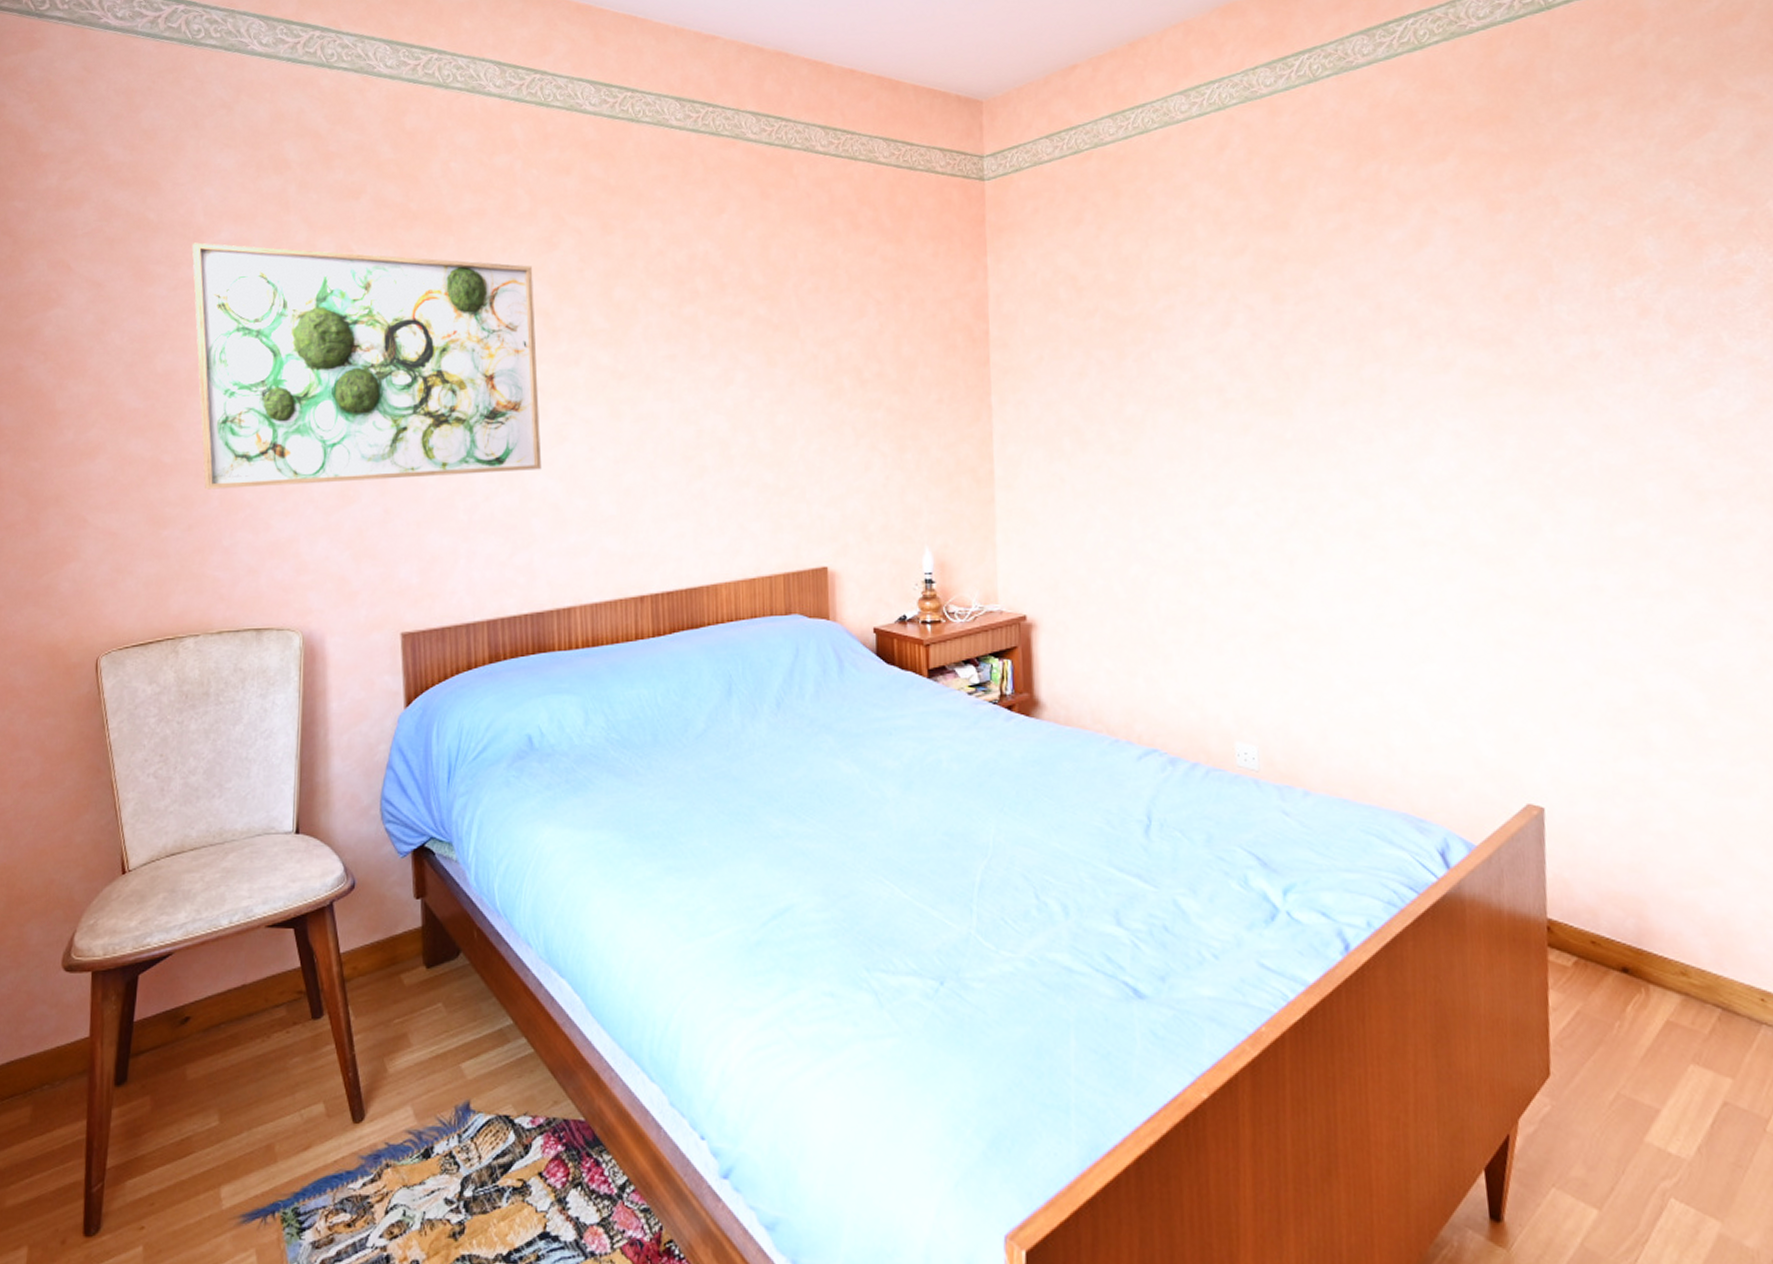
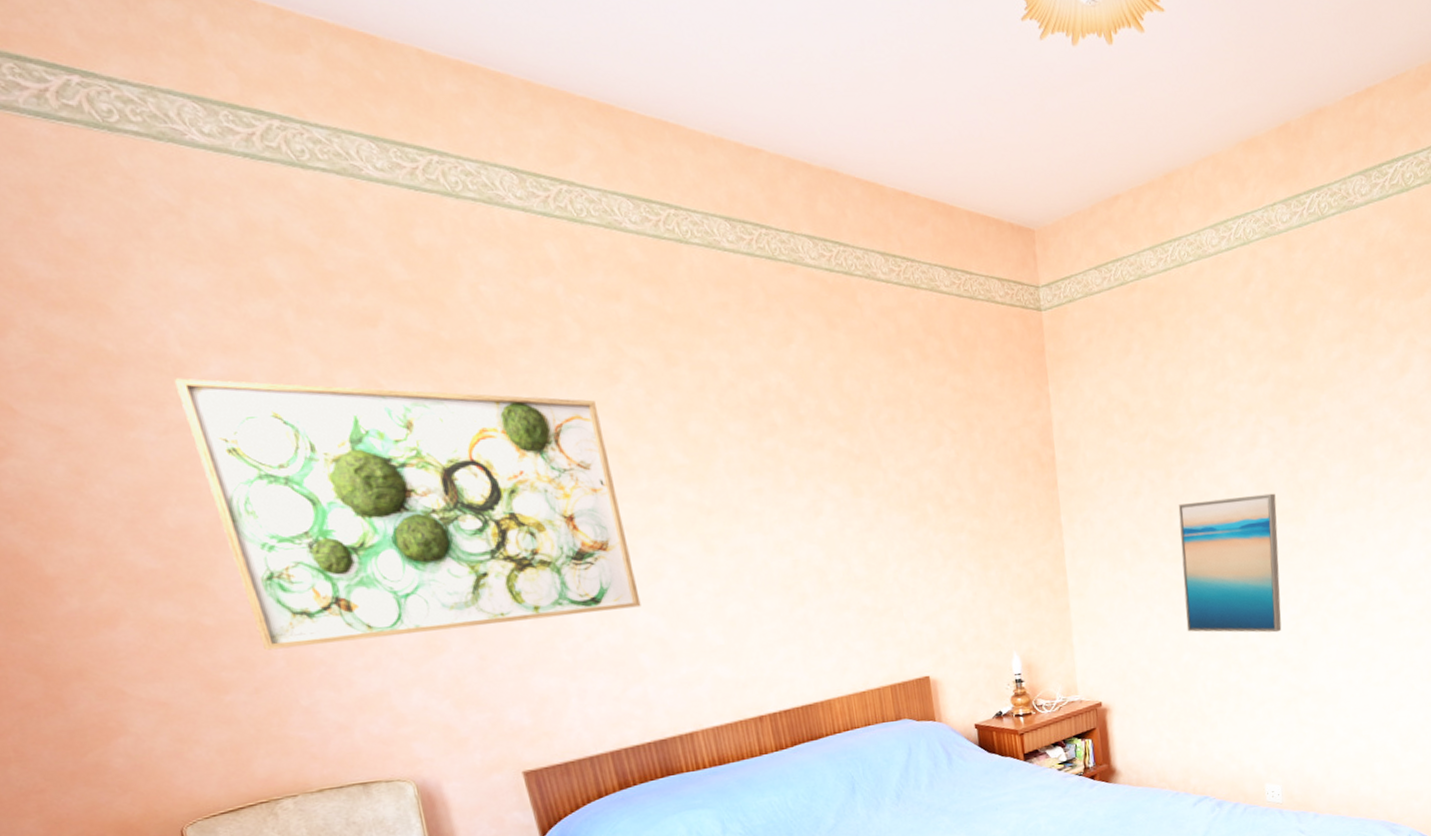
wall art: none [1131,380,1260,548] -> present [1178,493,1282,633]

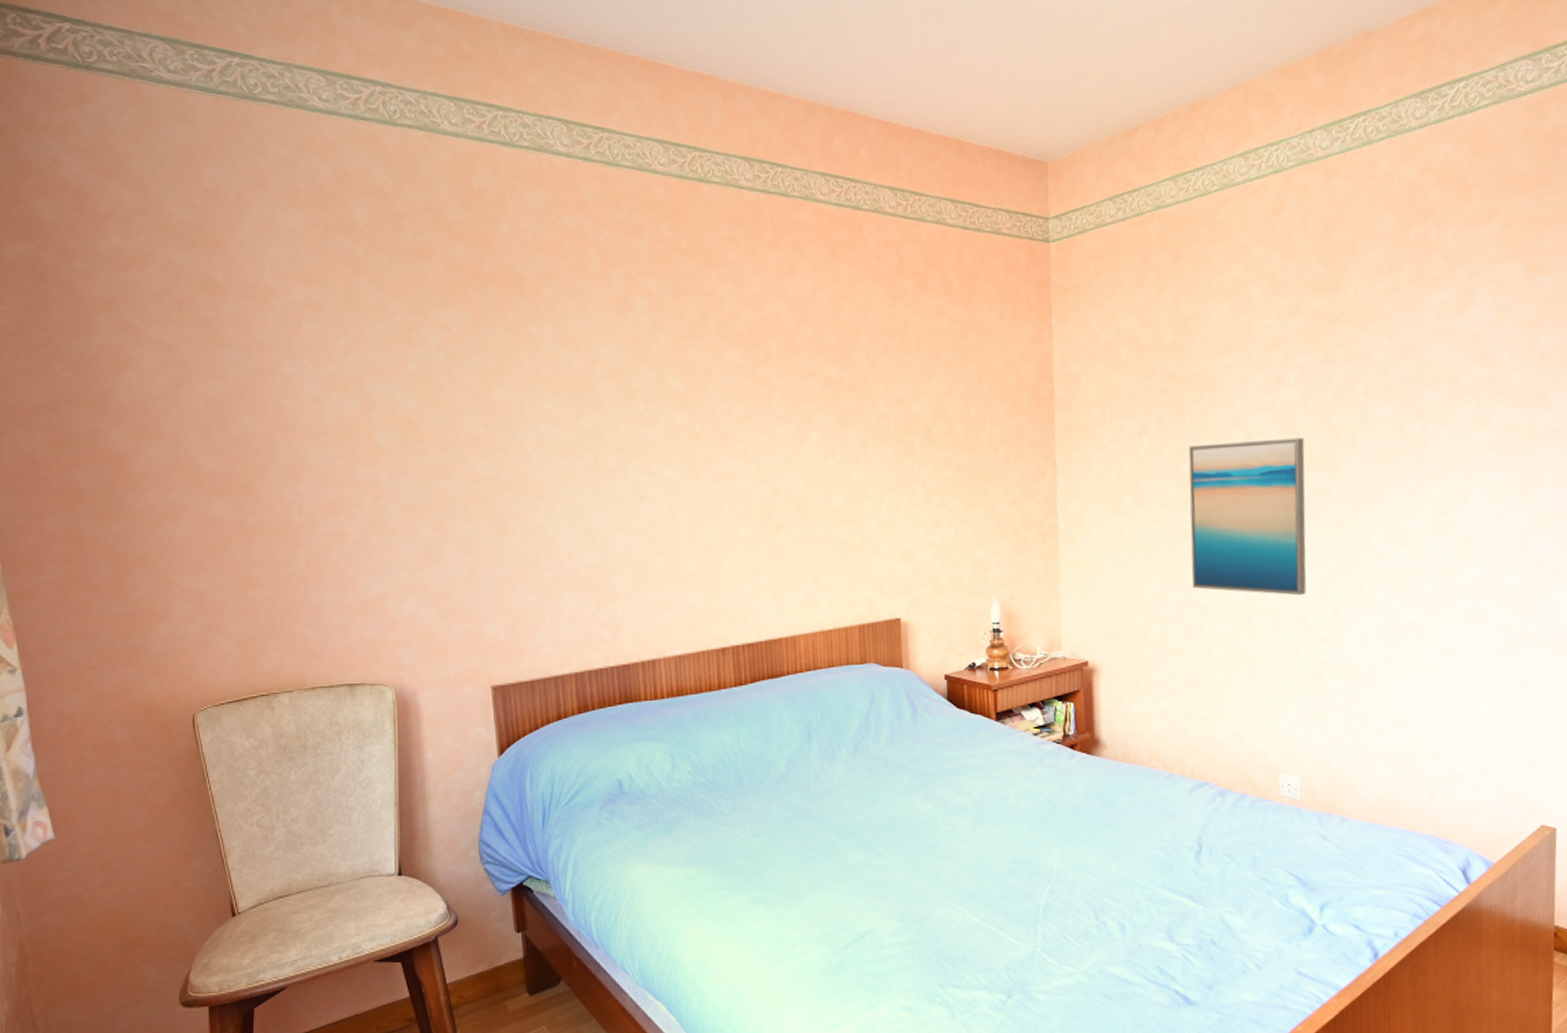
wall art: present [174,378,641,651] -> none [262,304,622,551]

